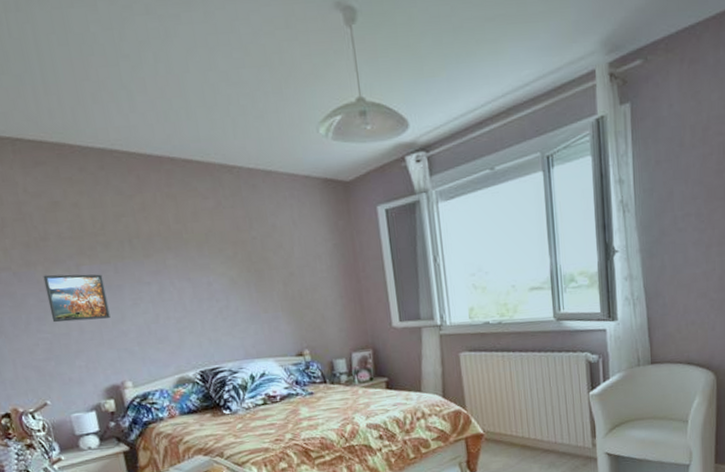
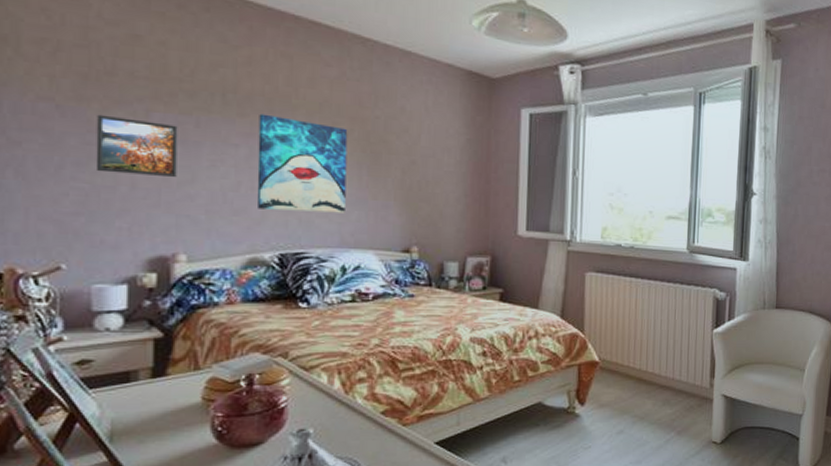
wall art: none [160,251,244,335] -> present [257,113,348,213]

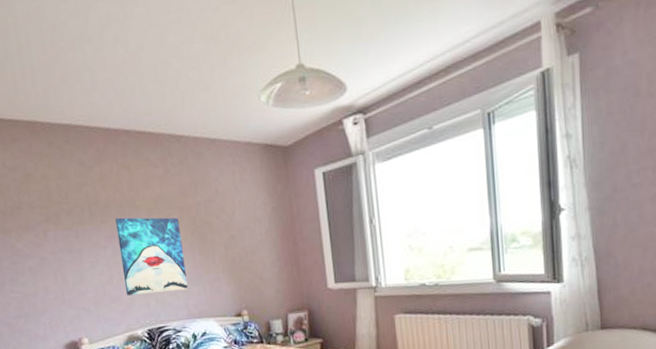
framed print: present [95,114,178,177] -> none [16,239,71,284]

